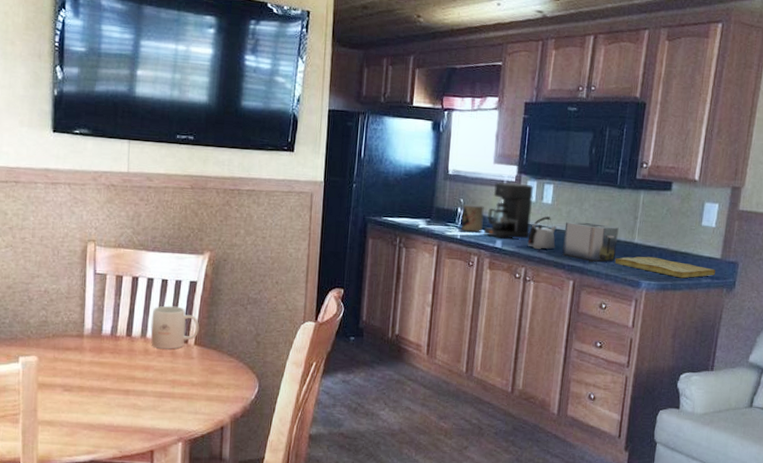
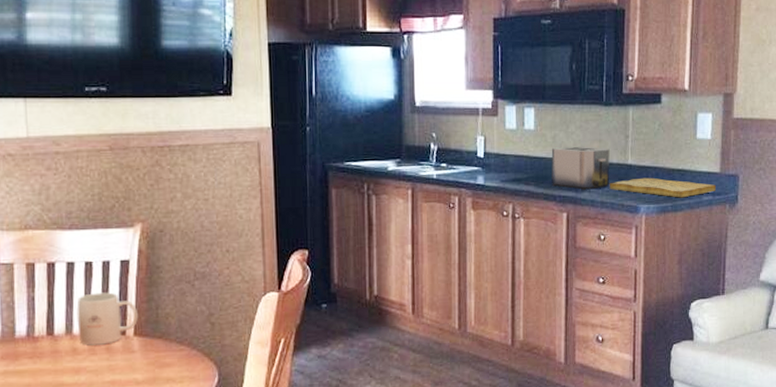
tin can: present [461,204,484,232] -> none [435,137,461,169]
coffee maker: present [483,182,533,239] -> none [462,109,514,174]
kettle: present [527,216,557,249] -> none [512,144,543,181]

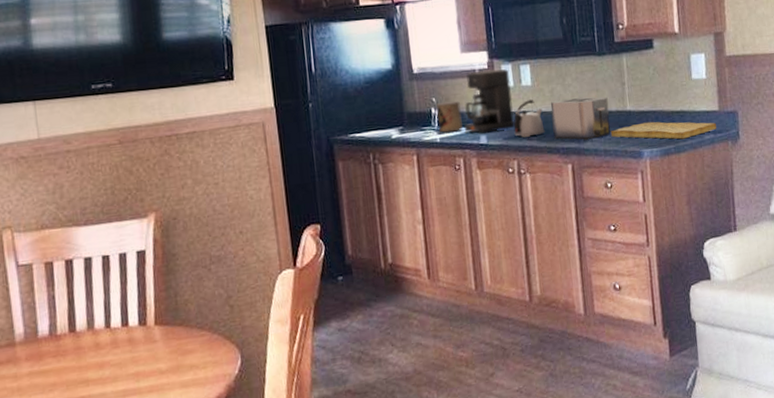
mug: present [76,292,139,346] -> none [96,284,158,339]
tin can: none [435,137,461,169] -> present [436,100,463,133]
coffee maker: none [462,109,514,174] -> present [464,69,515,133]
kettle: none [512,144,543,181] -> present [514,99,545,138]

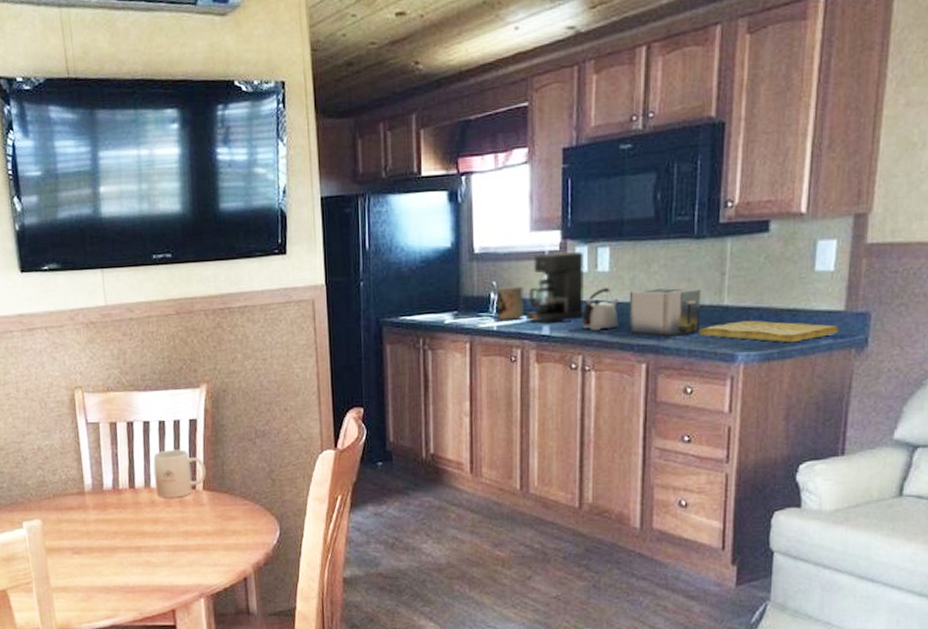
mug: none [96,284,158,339] -> present [153,449,207,498]

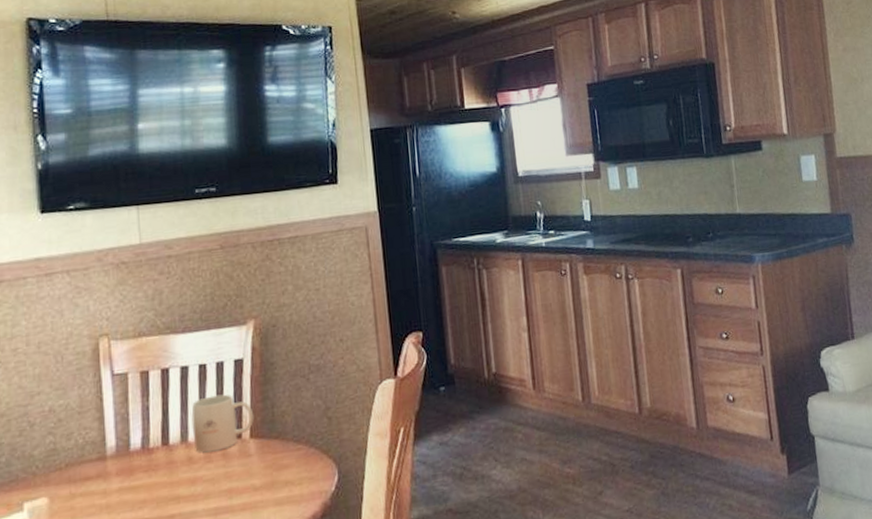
tin can: present [496,285,524,321] -> none [542,203,569,237]
coffee maker: present [525,251,585,323] -> none [570,171,622,237]
kettle: present [582,288,619,330] -> none [621,202,653,242]
toaster: present [629,287,701,337] -> none [657,199,721,244]
cutting board: present [699,320,840,343] -> none [720,224,830,243]

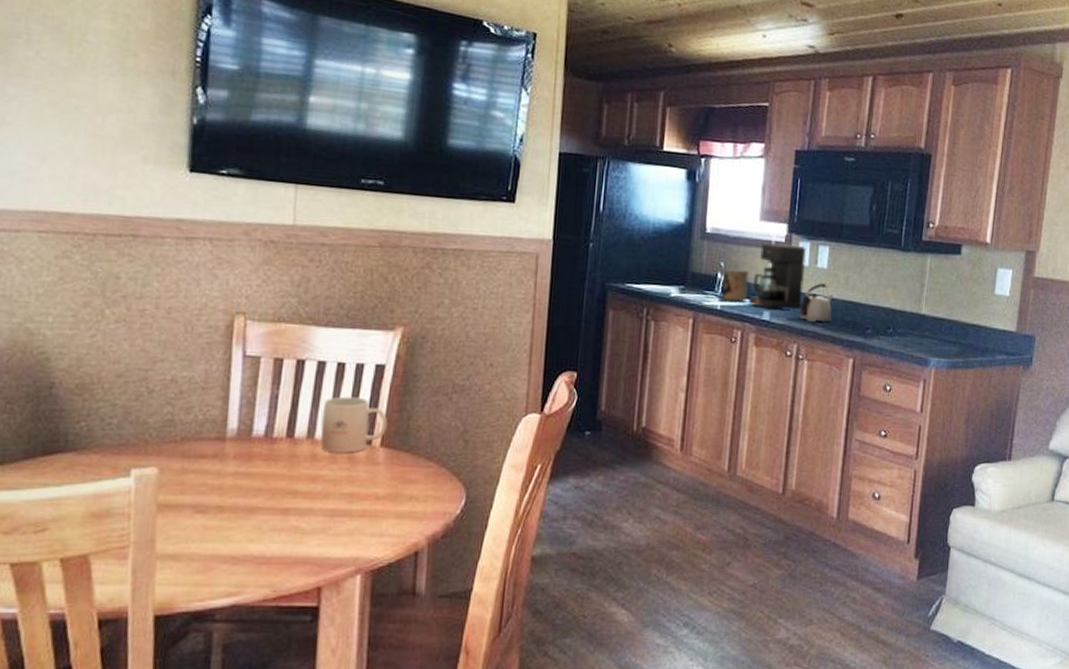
tin can: none [542,203,569,237] -> present [722,268,749,302]
coffee maker: none [570,171,622,237] -> present [748,243,806,310]
kettle: none [621,202,653,242] -> present [799,283,834,322]

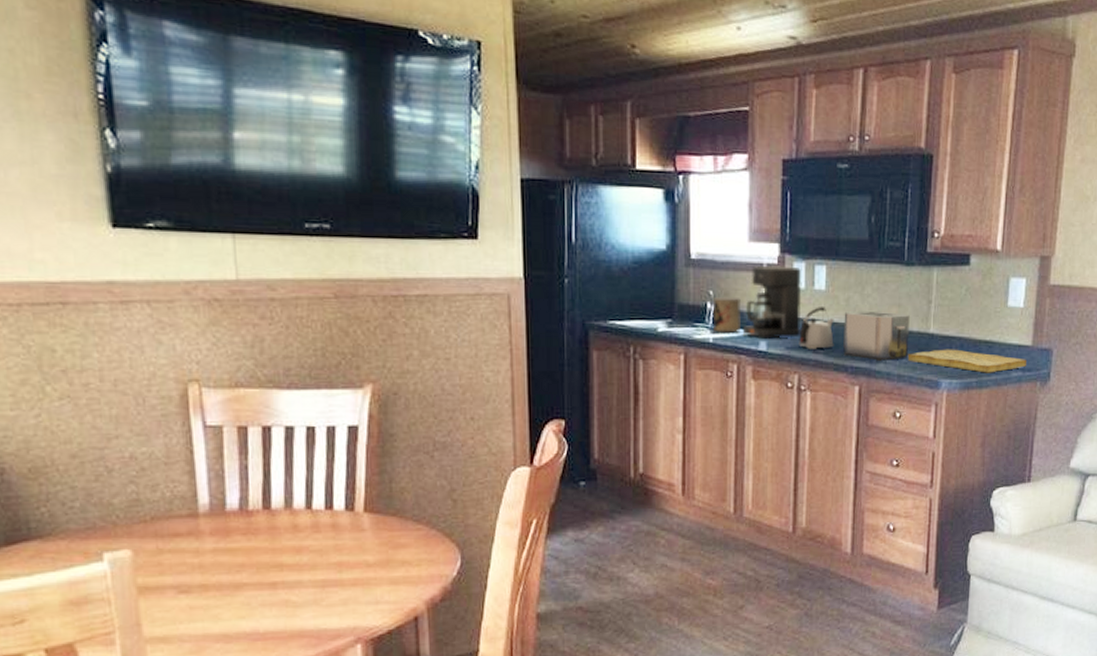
mug: present [320,396,388,453] -> none [297,462,369,522]
toaster: none [840,289,904,337] -> present [843,310,910,361]
cutting board: none [899,329,1012,355] -> present [907,349,1028,373]

